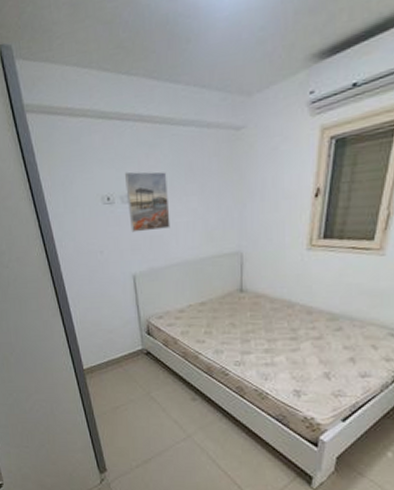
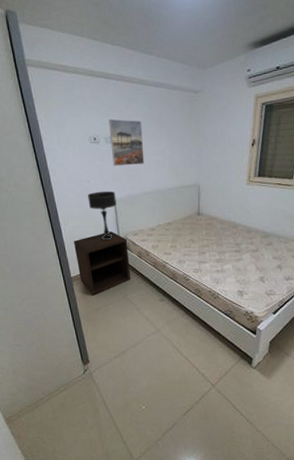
nightstand: none [85,314,155,392] -> present [73,231,131,296]
table lamp: none [101,263,136,325] -> present [88,191,116,241]

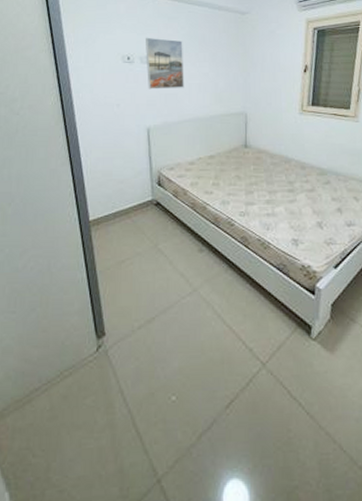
nightstand: present [73,231,131,296] -> none [95,165,164,245]
table lamp: present [88,191,116,241] -> none [116,117,150,176]

